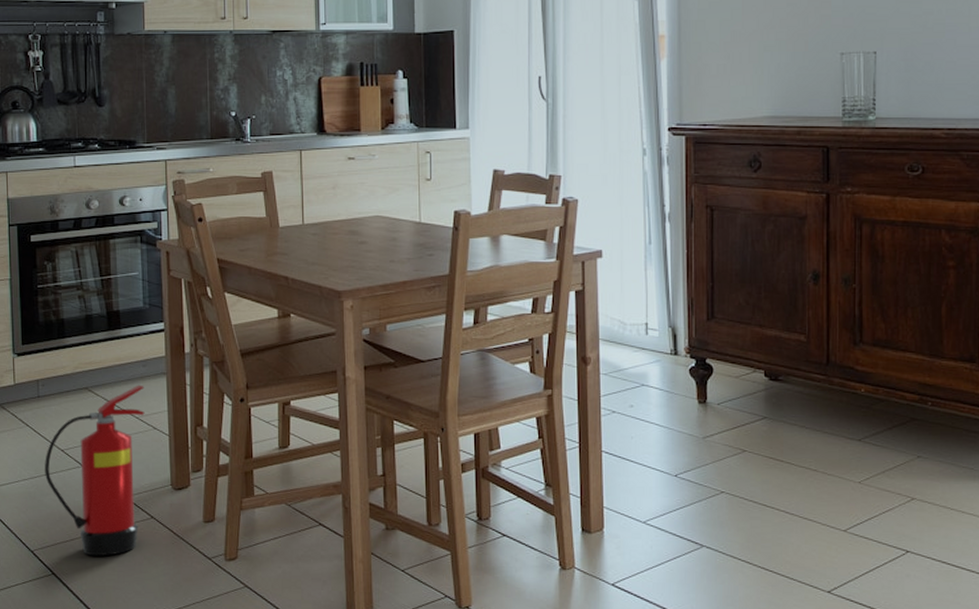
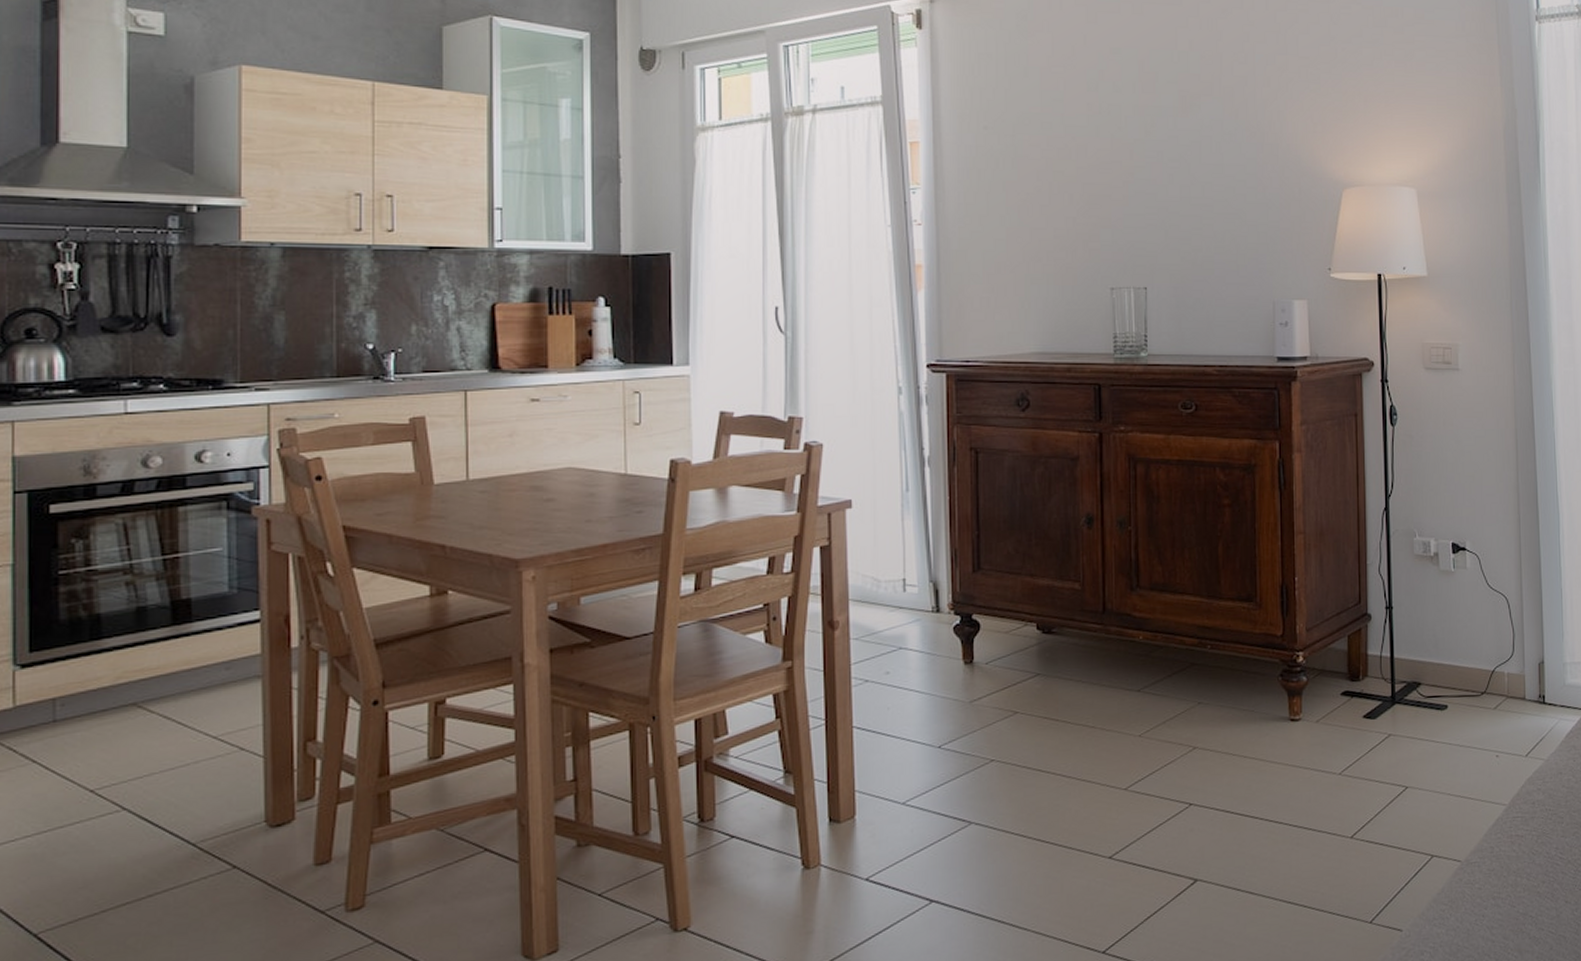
fire extinguisher: present [45,384,145,557] -> none [61,693,227,930]

